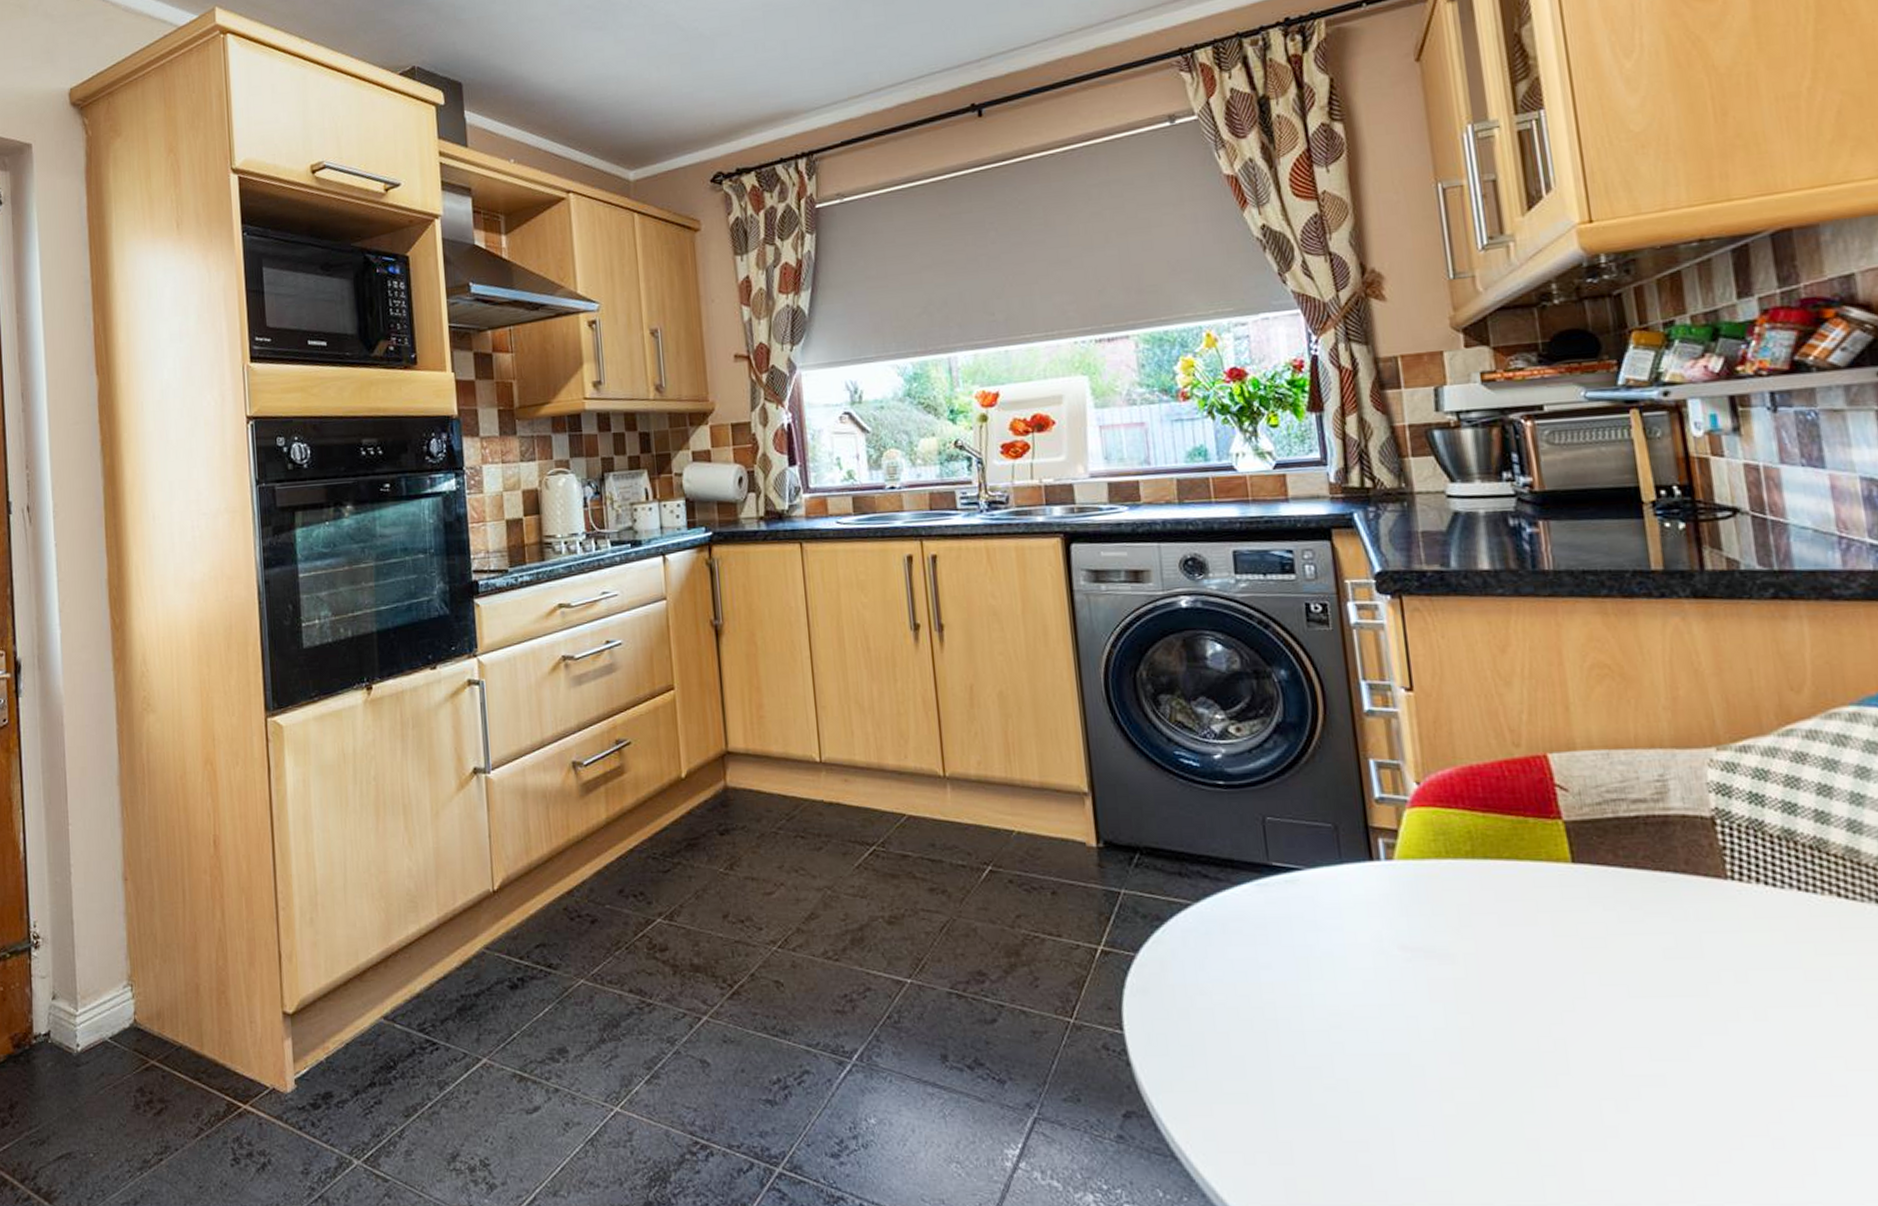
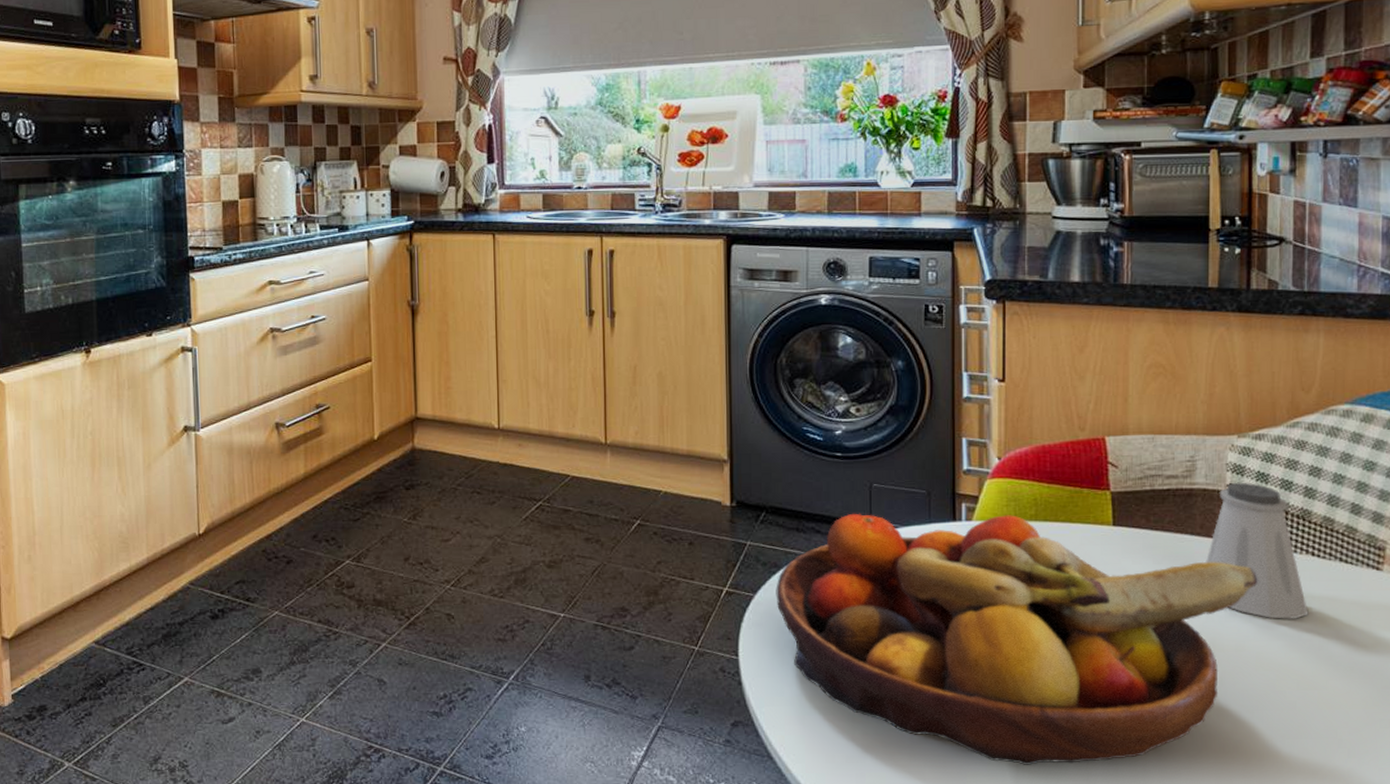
fruit bowl: none [1160,852,1772,1169] -> present [776,513,1258,765]
saltshaker: none [1697,805,1846,979] -> present [1205,482,1309,619]

